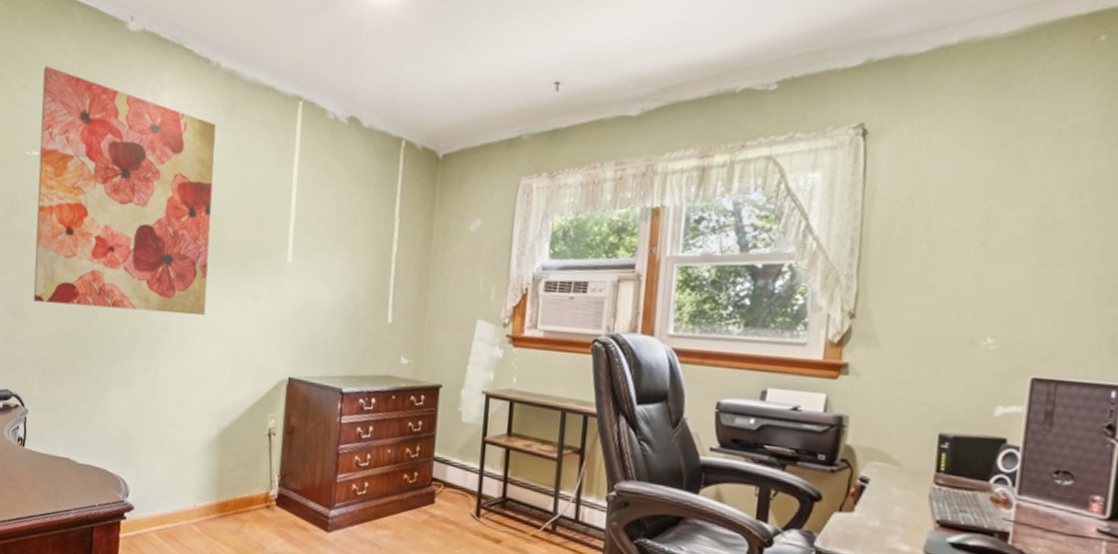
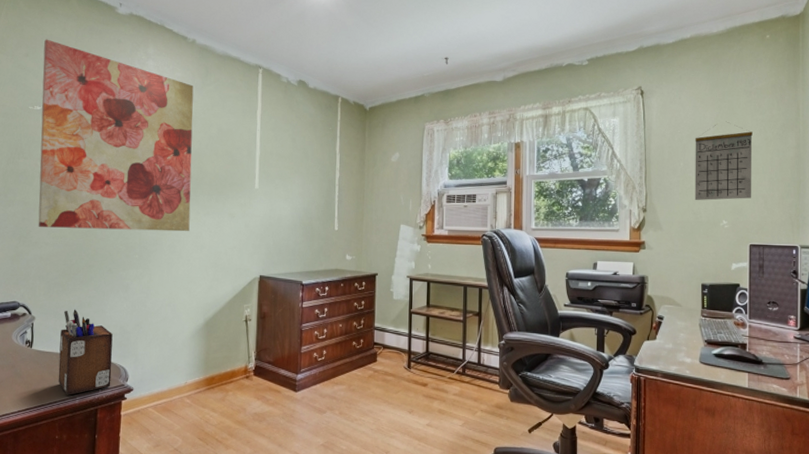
desk organizer: none [51,404,113,507] -> present [58,309,113,395]
calendar: none [940,179,1057,306] -> present [694,121,753,201]

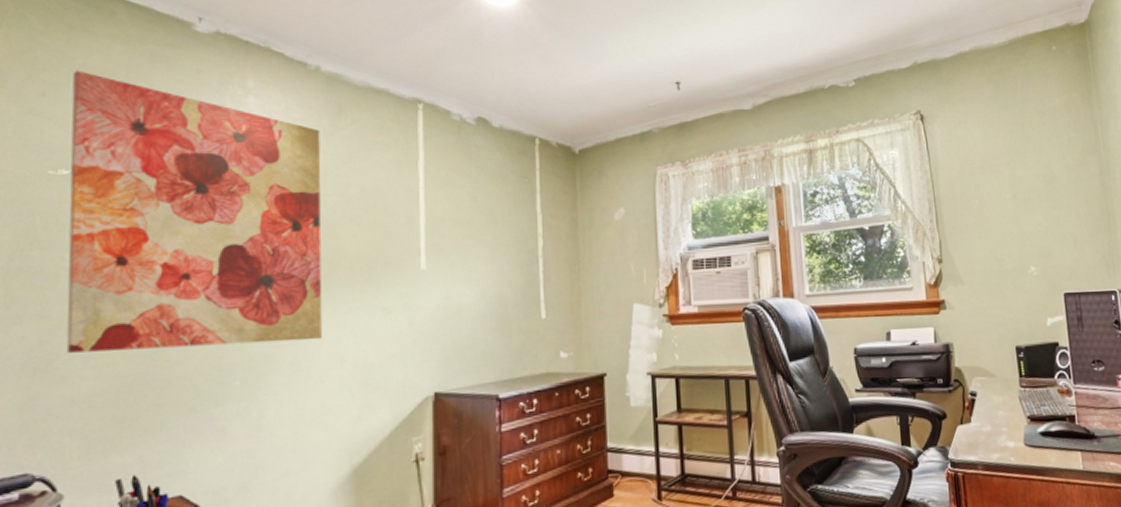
calendar: present [694,121,753,201] -> none [988,147,1059,245]

